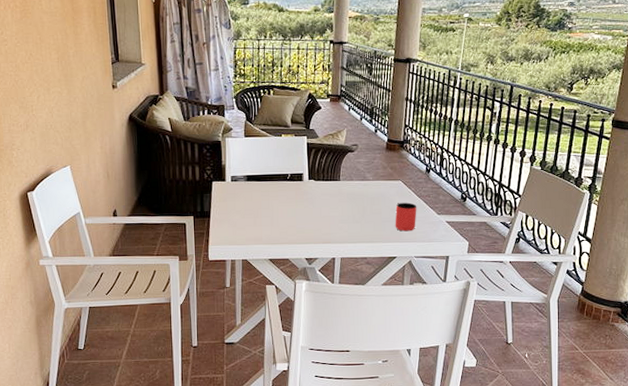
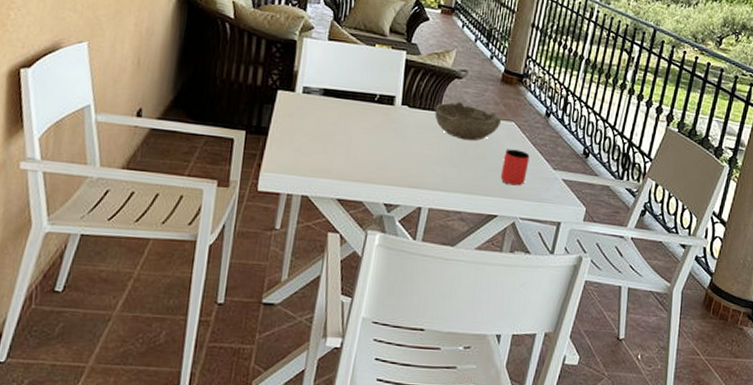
bowl: none [335,170,391,201] -> present [434,101,502,141]

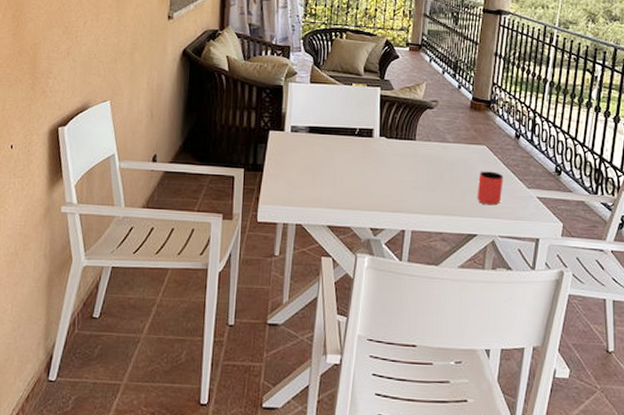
bowl: present [434,101,502,141] -> none [410,129,474,166]

